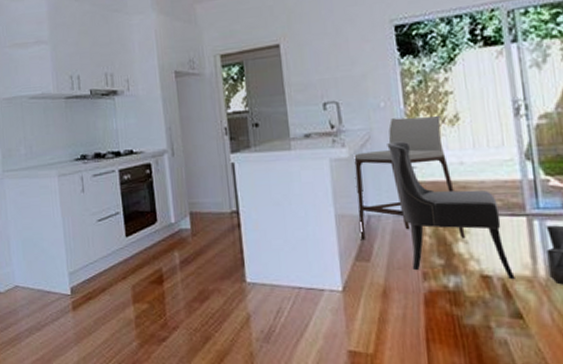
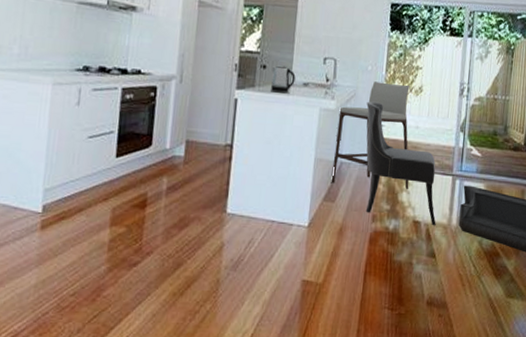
kettle: none [265,120,294,150] -> present [271,65,296,94]

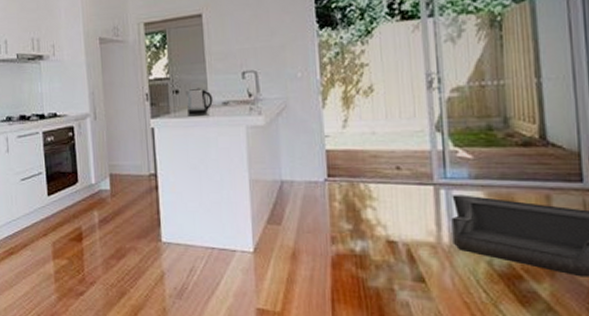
bar stool: present [331,81,410,192] -> none [270,86,374,211]
dining chair: present [365,101,436,225] -> none [302,110,420,244]

